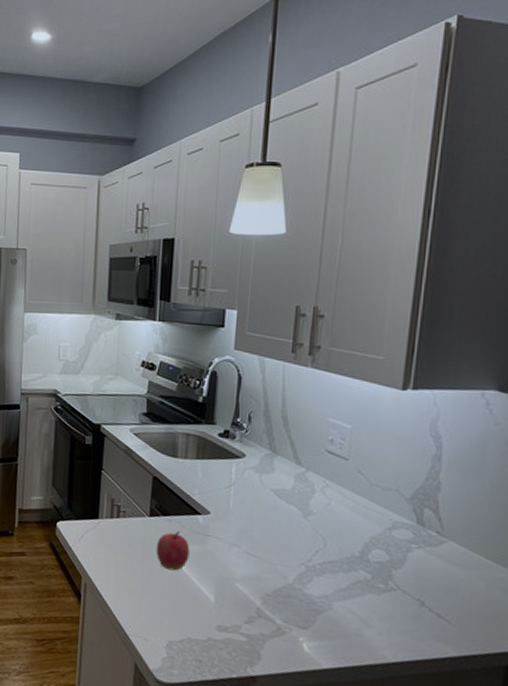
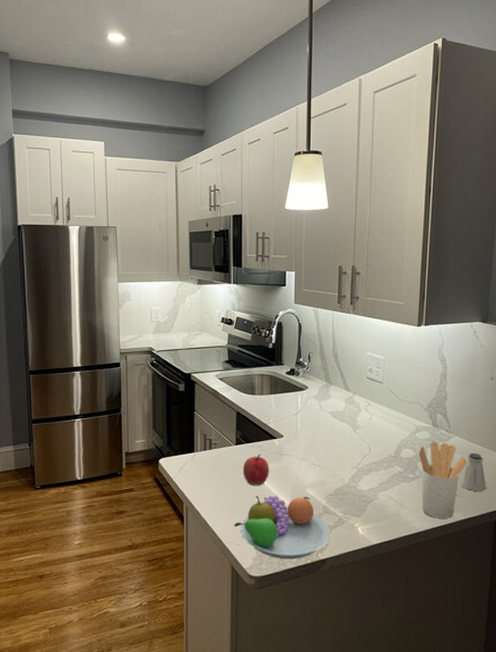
fruit bowl: none [141,582,265,670] -> present [234,496,331,560]
utensil holder: none [394,543,468,652] -> present [418,441,468,519]
saltshaker: none [455,567,495,623] -> present [461,453,486,492]

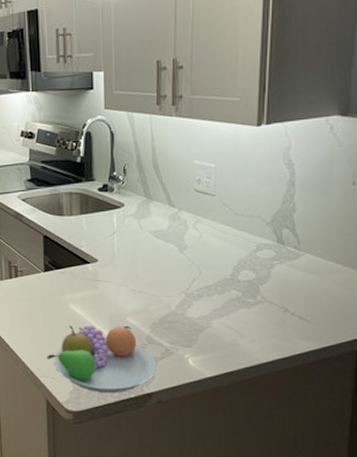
apple: present [243,454,269,486] -> none [53,281,84,316]
utensil holder: present [418,441,468,519] -> none [260,260,323,348]
saltshaker: present [461,453,486,492] -> none [314,272,346,318]

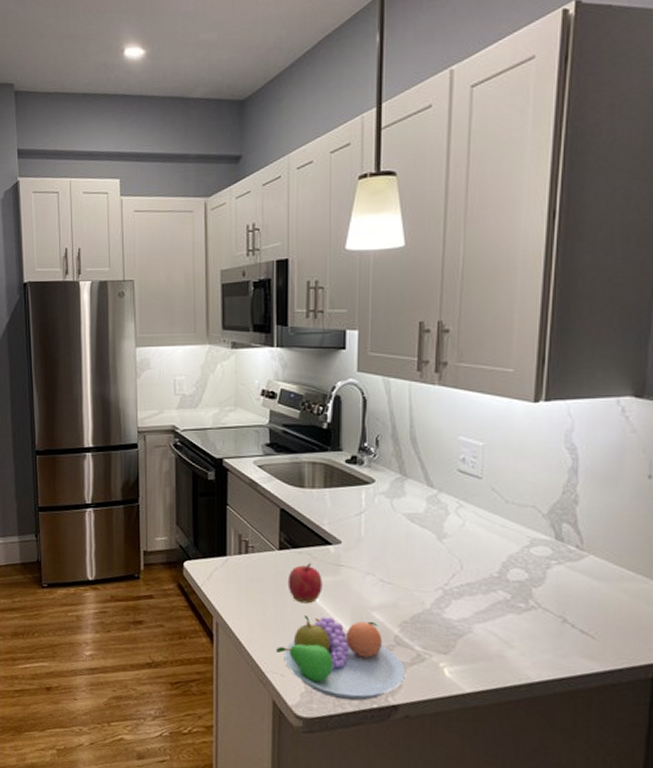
apple: none [53,281,84,316] -> present [287,563,322,604]

